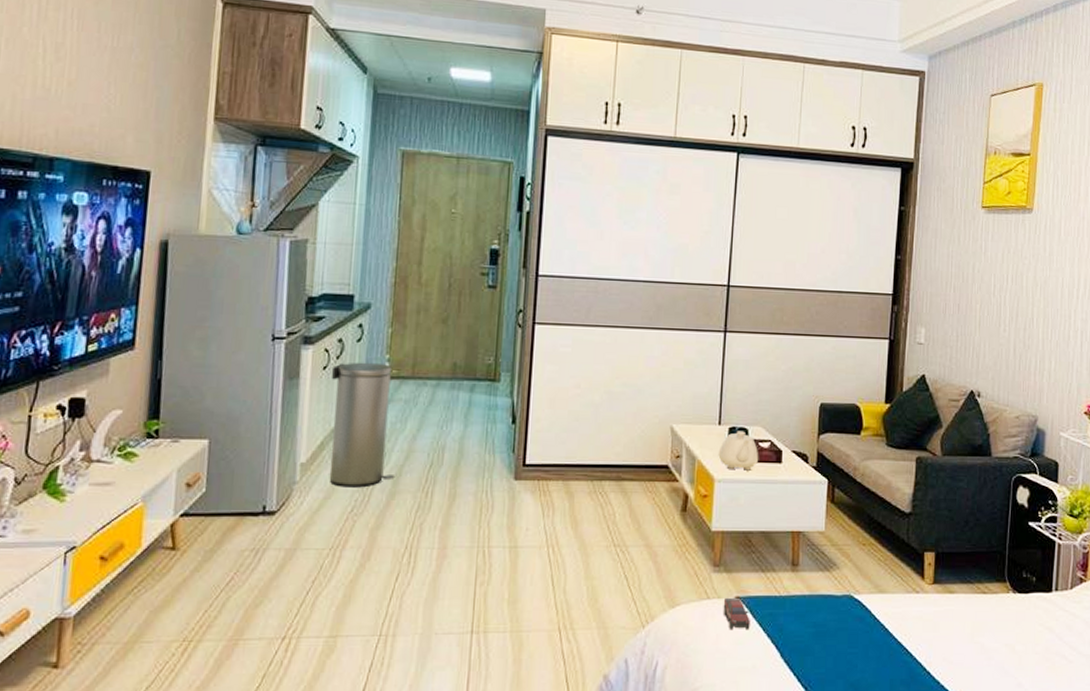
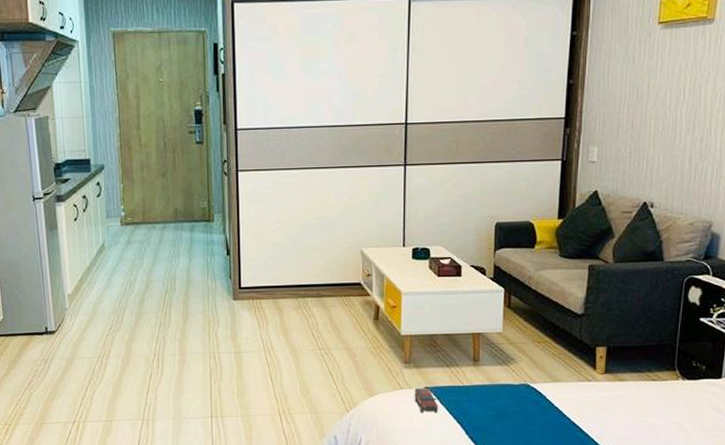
pedal bin: present [329,362,396,488] -> none [82,212,140,311]
teapot: present [718,431,759,471] -> none [404,251,441,284]

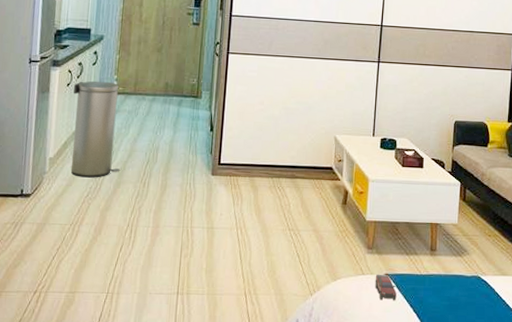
pedal bin: none [82,212,140,311] -> present [70,80,121,178]

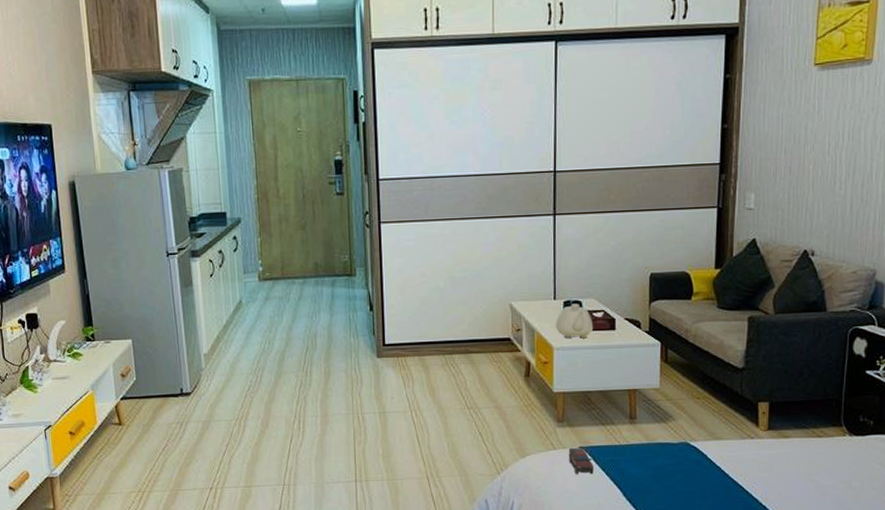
pedal bin: present [70,80,121,178] -> none [218,268,280,371]
teapot: none [372,141,405,173] -> present [555,303,594,339]

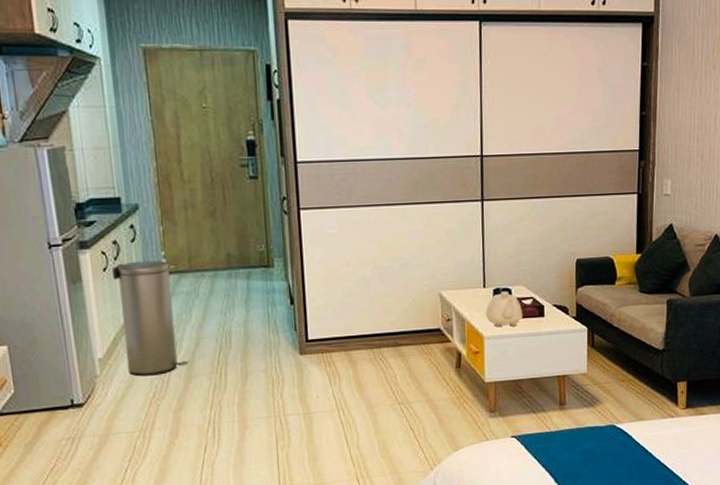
pedal bin: none [218,268,280,371] -> present [112,260,189,377]
toy truck: present [568,447,594,475] -> none [501,437,526,465]

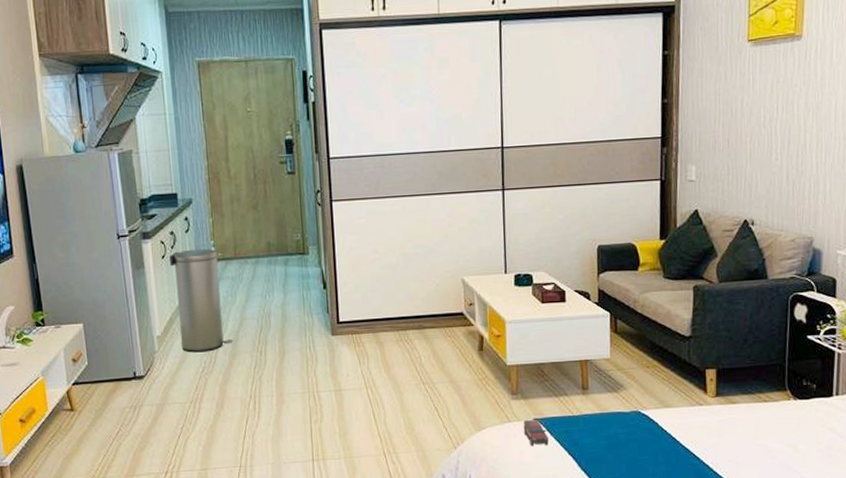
teapot: present [485,291,523,328] -> none [507,277,545,312]
toy truck: none [501,437,526,465] -> present [523,419,549,447]

